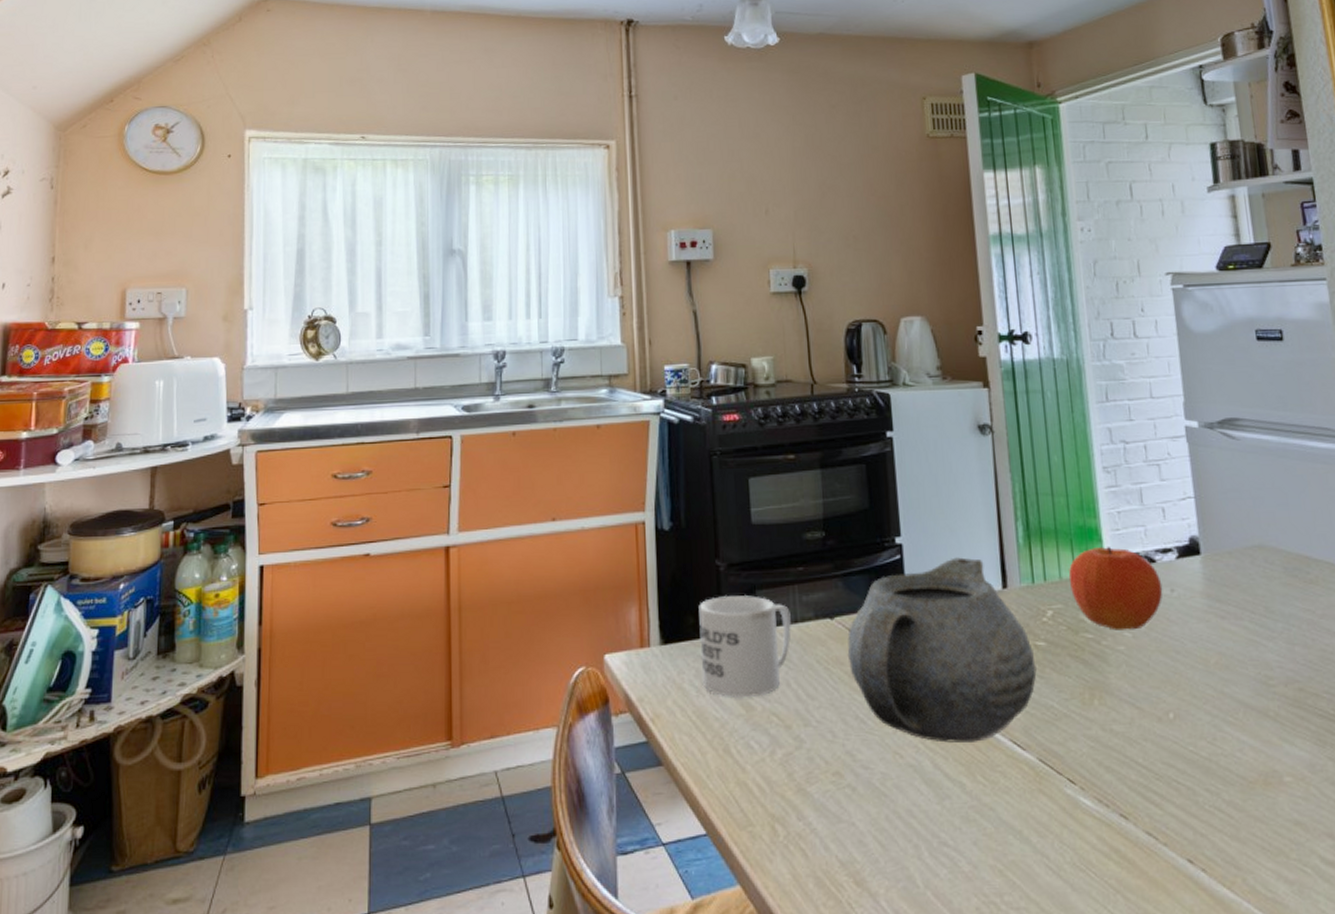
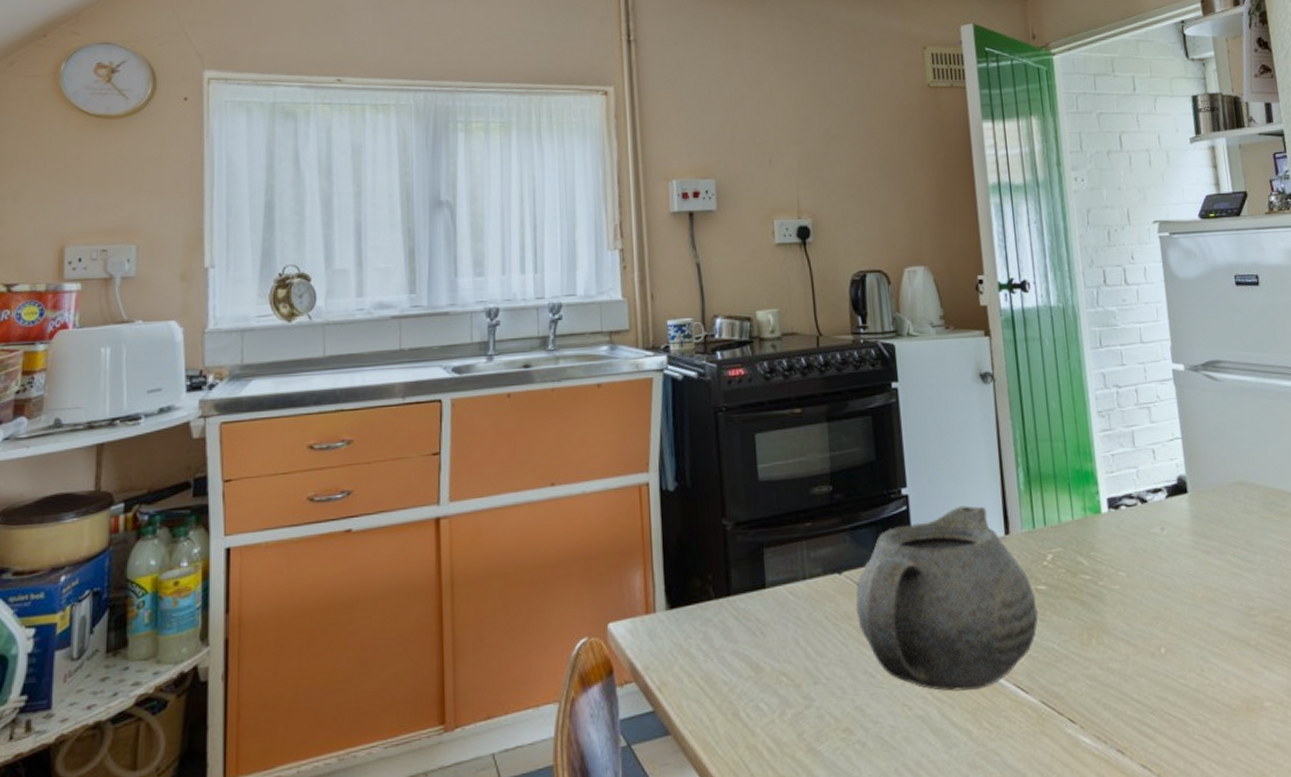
mug: present [699,595,791,699] -> none [705,554,800,661]
fruit: present [1069,546,1163,631] -> none [1067,488,1154,571]

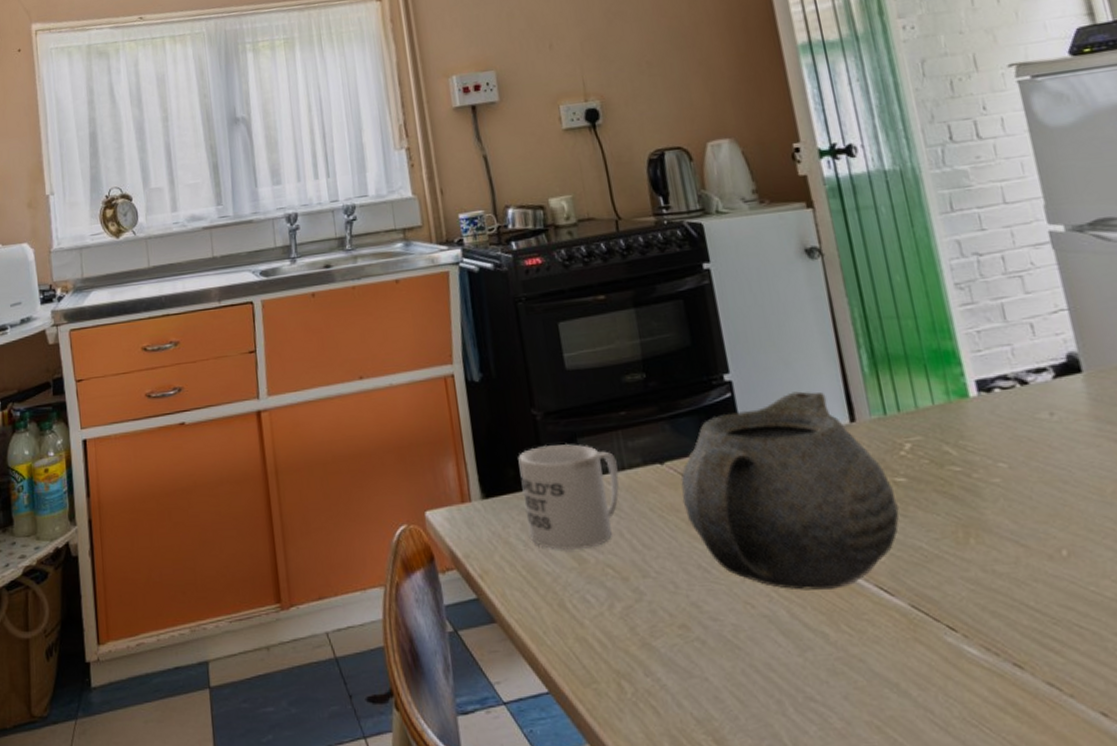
mug: none [705,554,800,661] -> present [518,444,619,551]

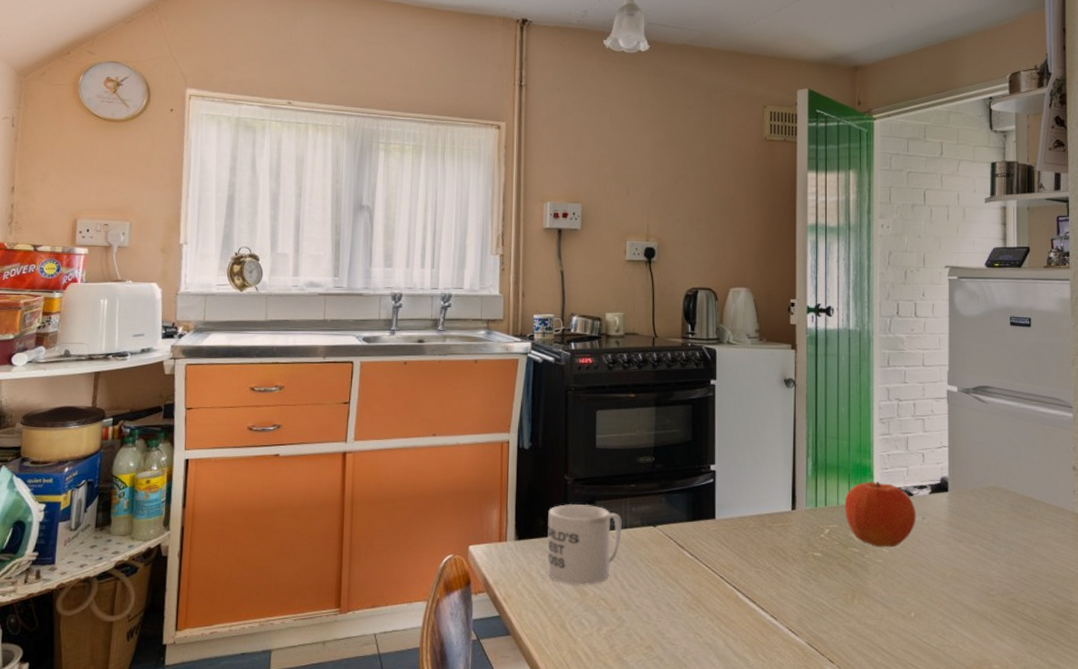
teapot: present [681,391,899,590] -> none [665,483,812,628]
fruit: none [925,369,1041,462] -> present [845,481,916,548]

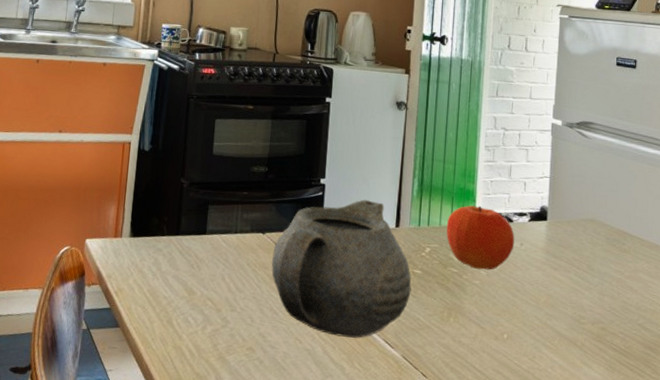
mug: present [547,504,622,586] -> none [158,206,233,285]
teapot: none [665,483,812,628] -> present [271,199,412,338]

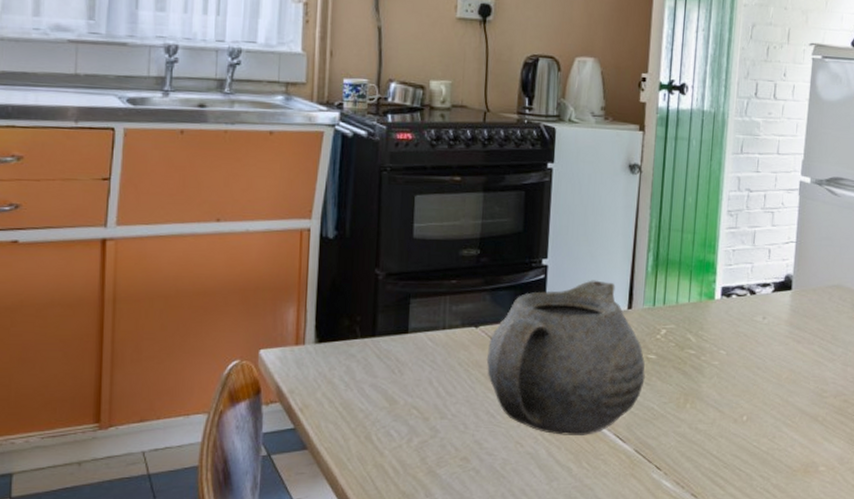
fruit: present [446,205,515,270] -> none [684,278,757,349]

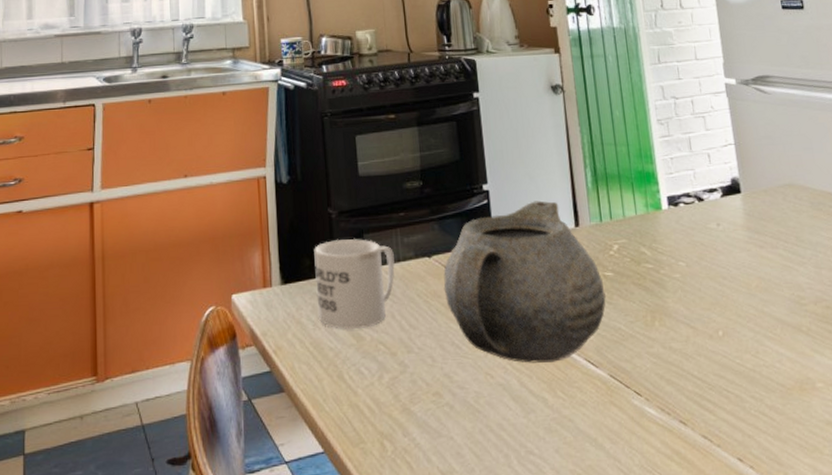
mug: none [351,302,440,393] -> present [314,239,395,330]

